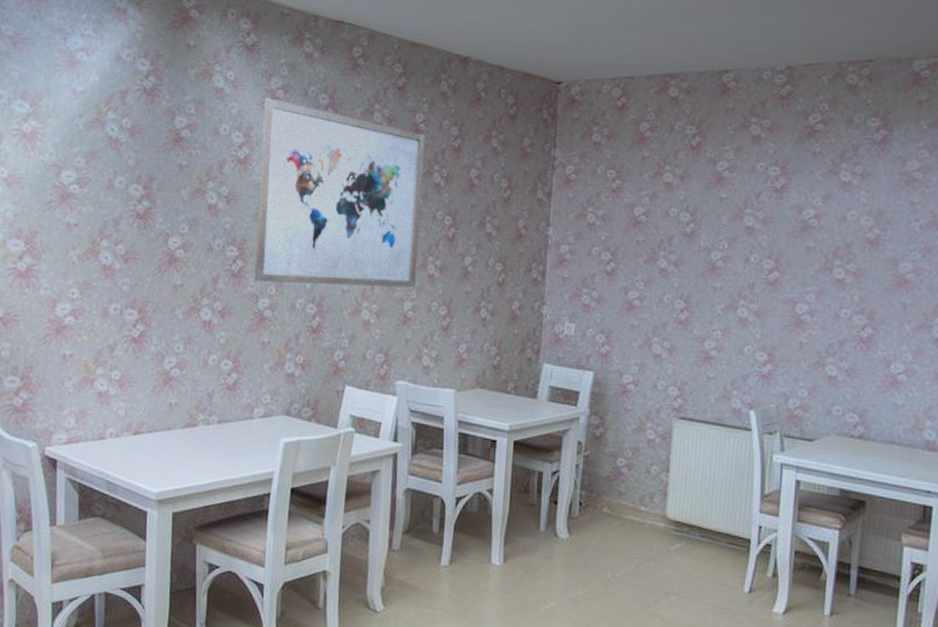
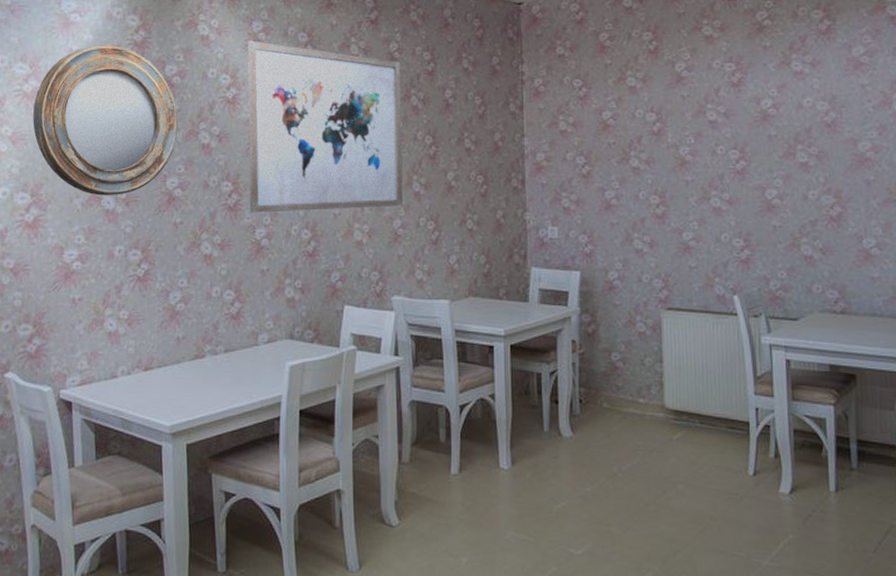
home mirror: none [30,88,185,251] -> present [33,45,178,196]

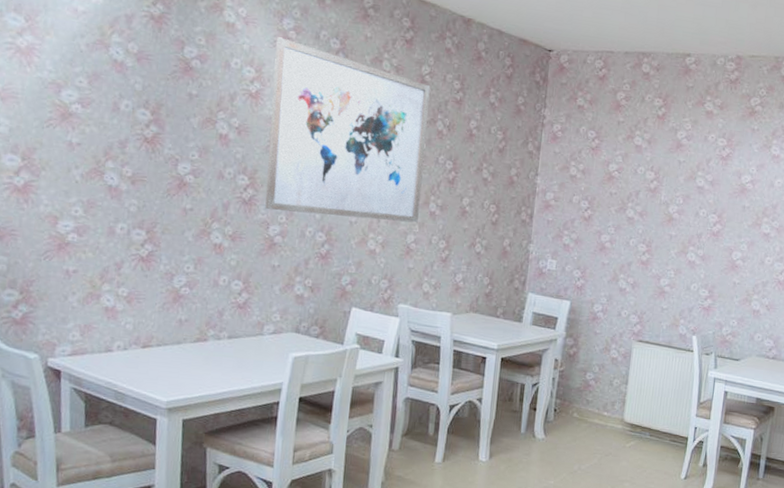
home mirror: present [33,45,178,196] -> none [26,10,195,173]

